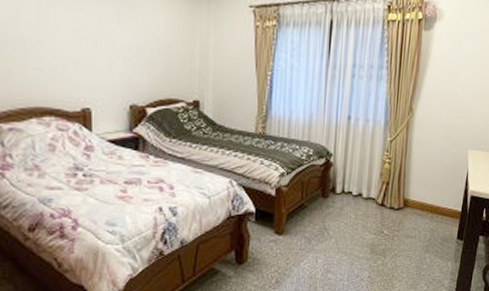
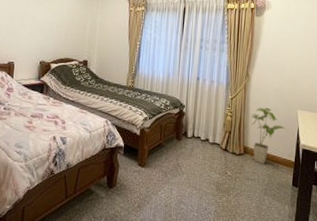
house plant: none [413,149,453,217] -> present [251,107,286,164]

